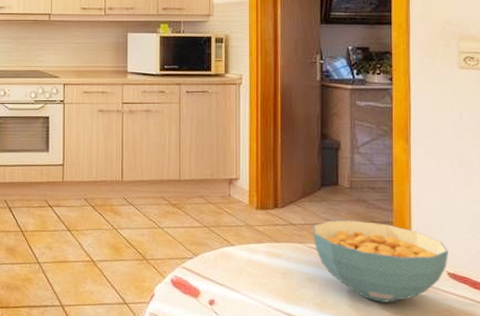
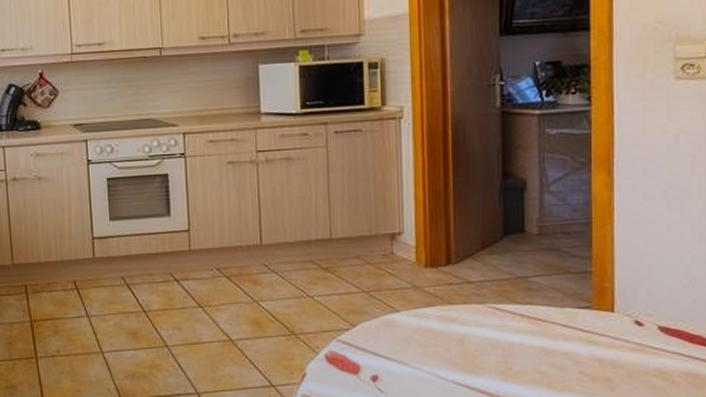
cereal bowl: present [313,220,448,303] -> none [495,272,659,366]

